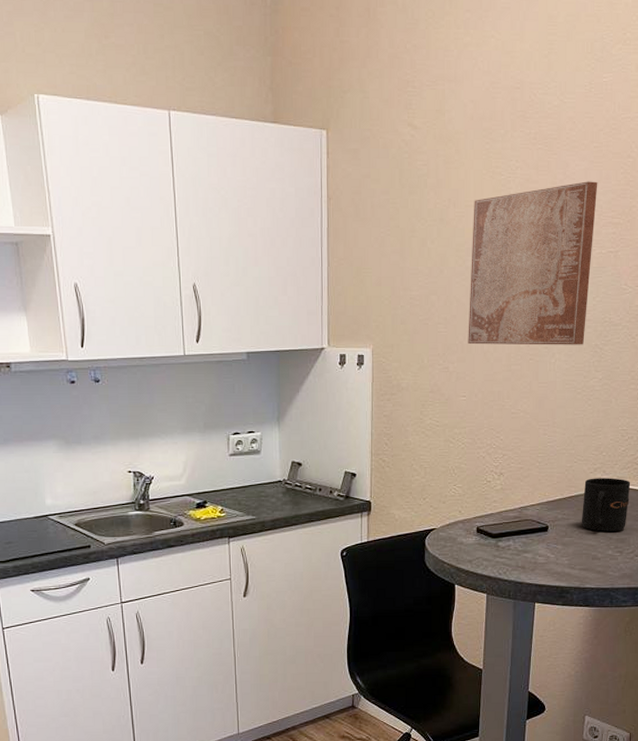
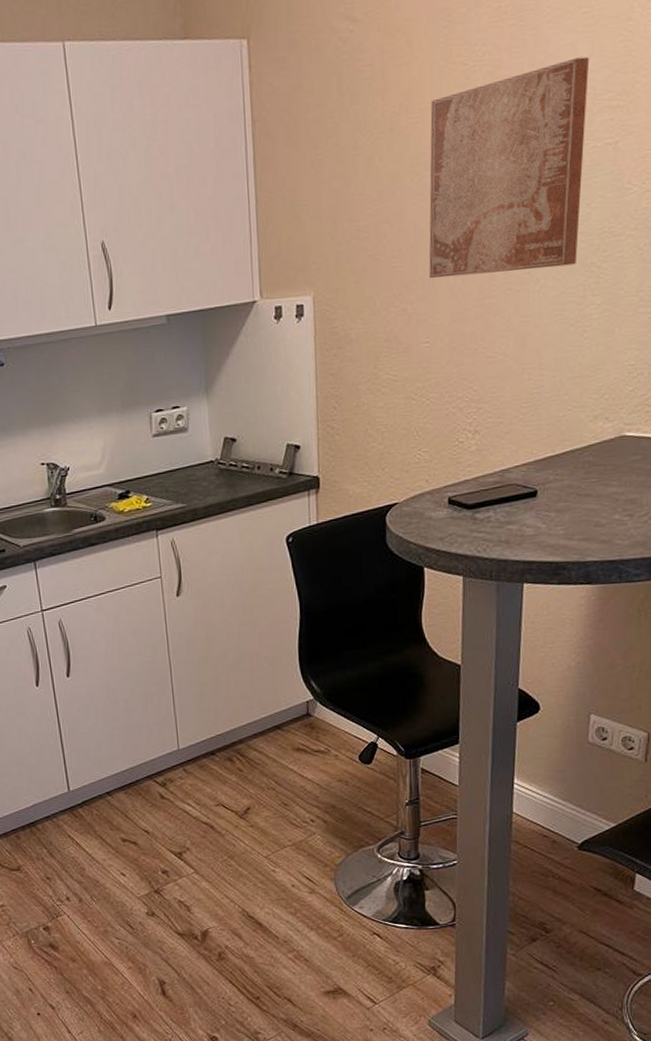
mug: present [581,478,631,532] -> none [578,425,642,492]

